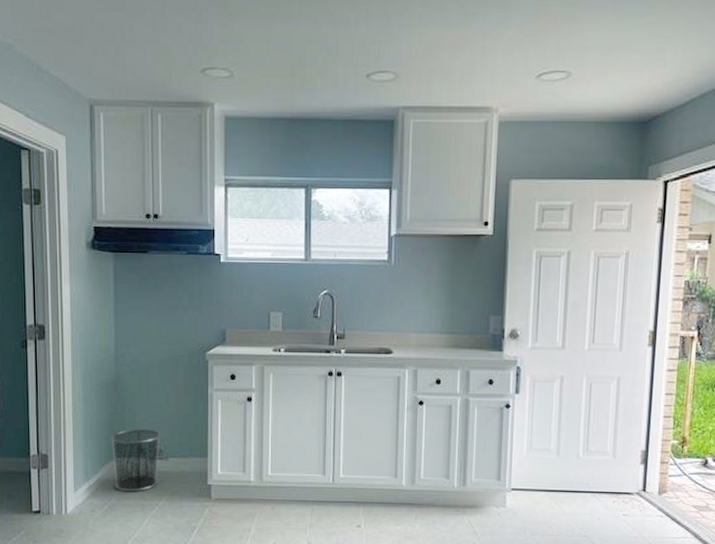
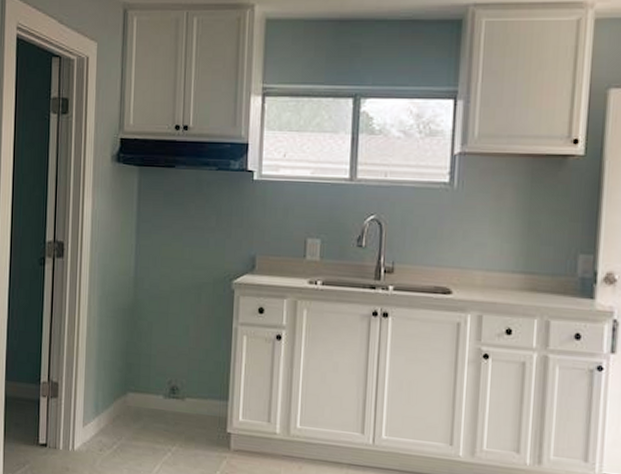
waste bin: present [110,429,161,492] -> none [124,362,178,434]

